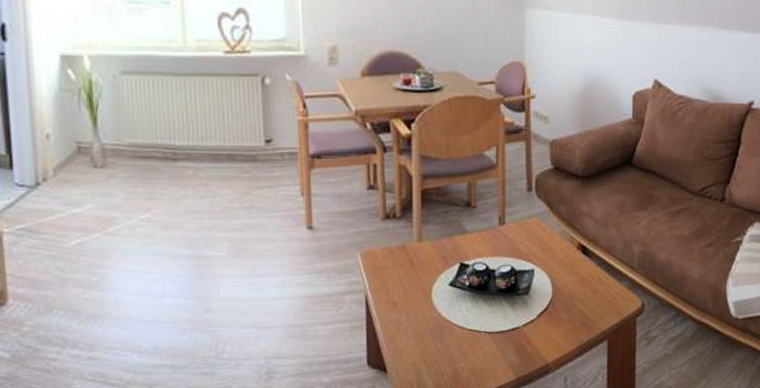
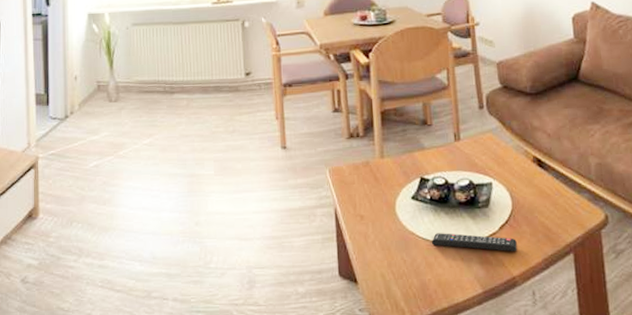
remote control: none [468,320,554,340] -> present [432,233,517,252]

